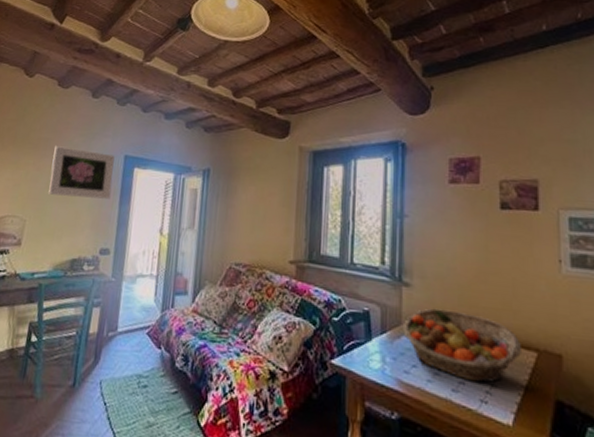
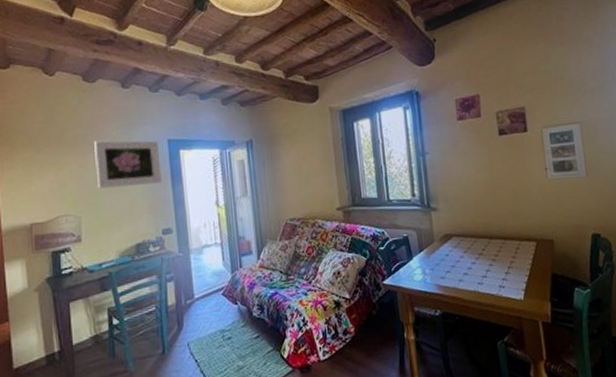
fruit basket: present [402,308,521,384] -> none [435,222,525,274]

